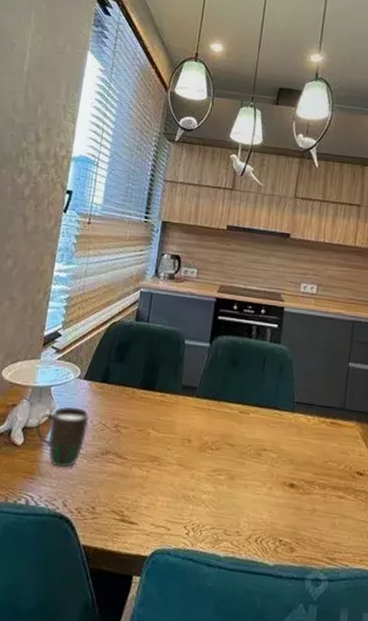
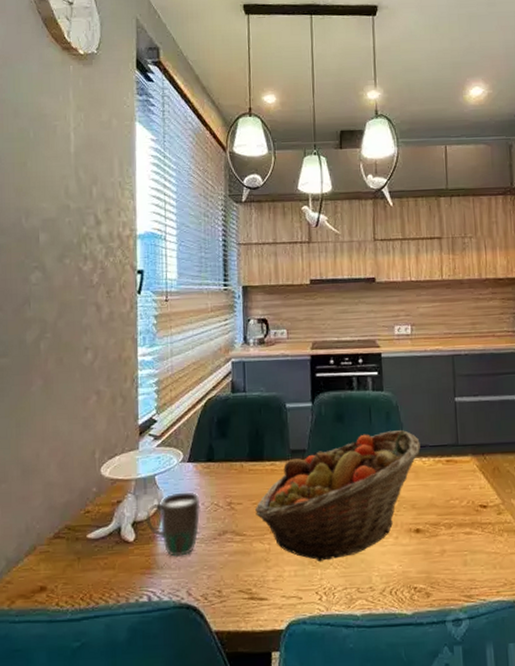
fruit basket: none [139,382,308,498] -> present [255,430,421,562]

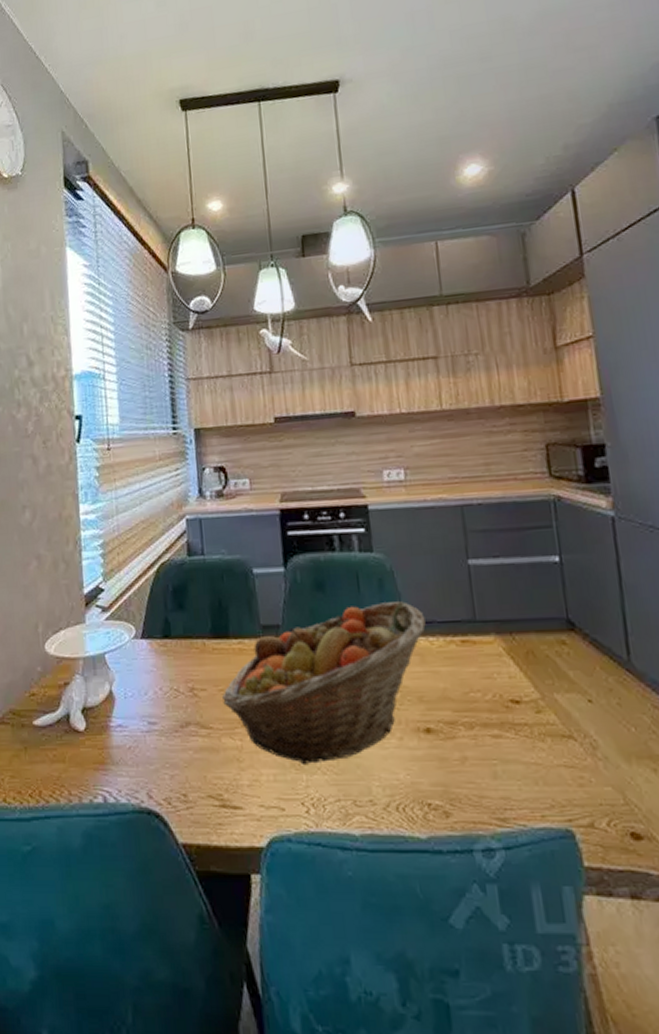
mug: present [145,492,201,557] -> none [96,674,159,751]

